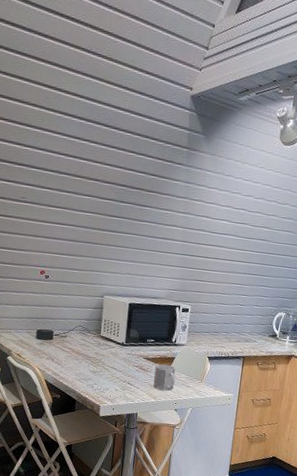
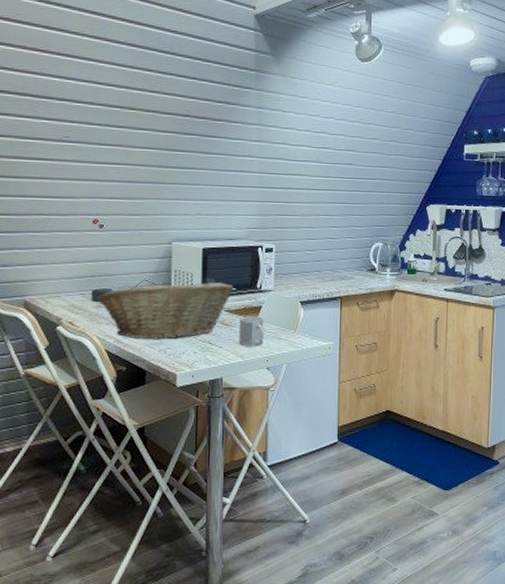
fruit basket: none [40,328,153,377] -> present [97,282,234,340]

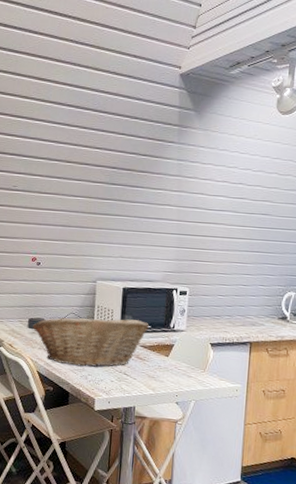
mug: present [239,316,264,347] -> none [151,352,176,382]

